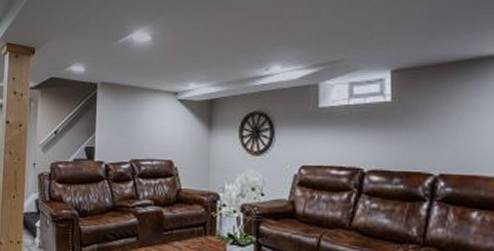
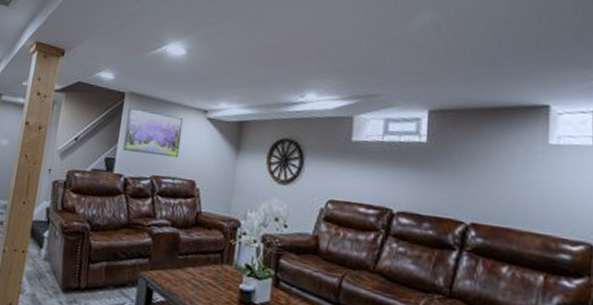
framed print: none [101,97,156,141] -> present [123,107,184,158]

